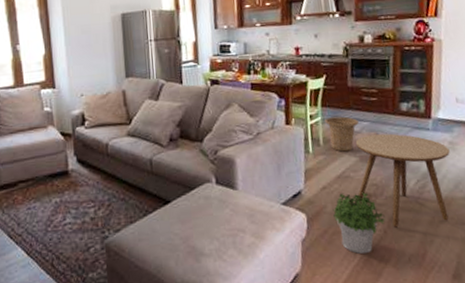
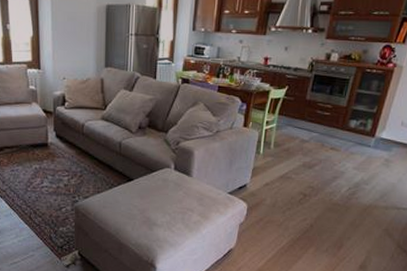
basket: present [325,116,359,152] -> none [279,125,309,156]
potted plant: present [333,192,386,254] -> none [270,190,314,241]
side table: present [355,133,450,228] -> none [295,145,384,224]

